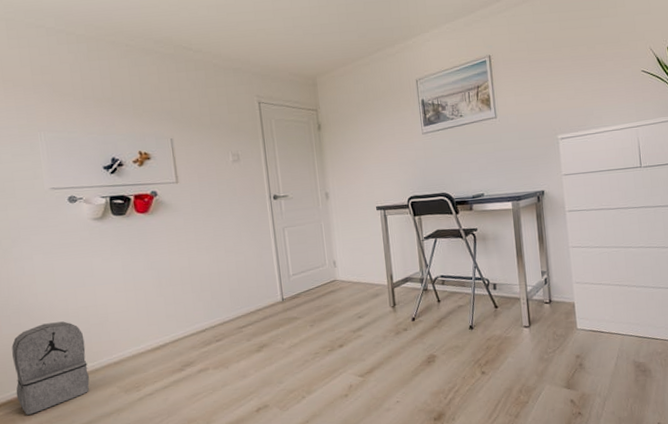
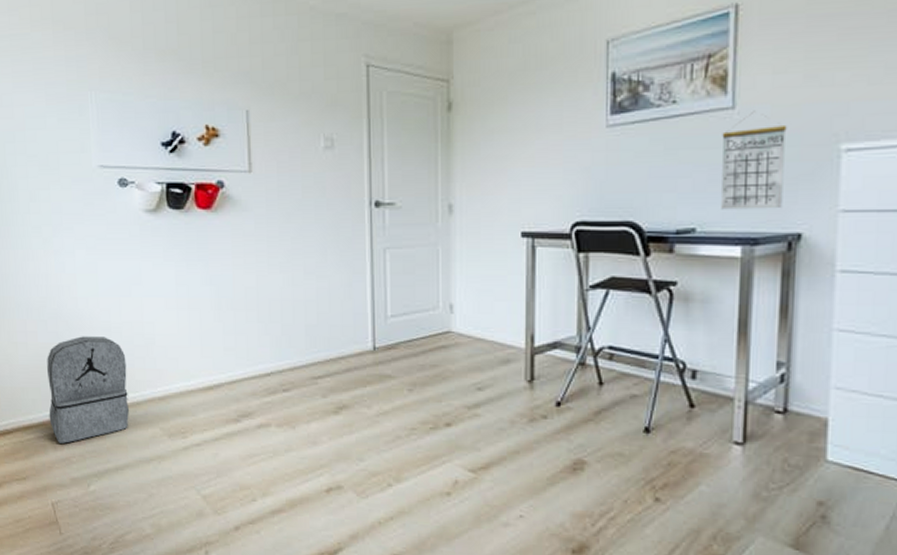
calendar: none [491,118,531,180] -> present [720,110,787,210]

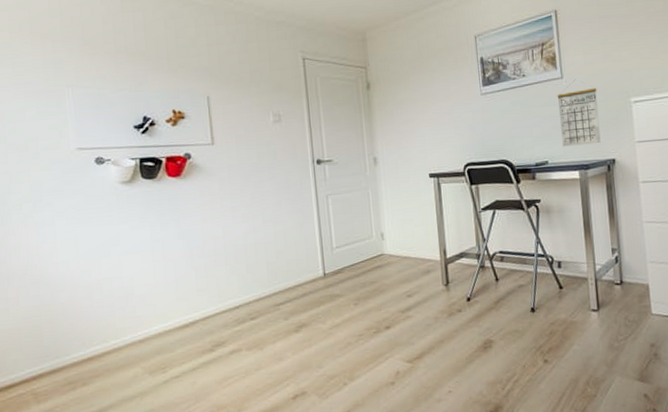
backpack: present [47,336,129,444] -> none [28,294,111,397]

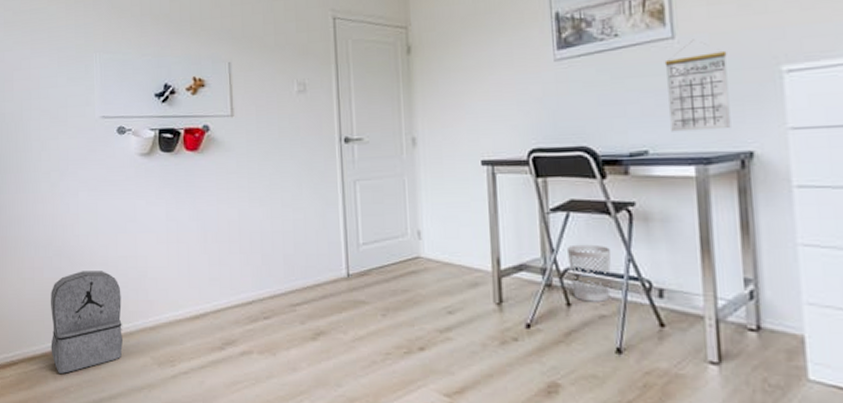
backpack: none [28,294,111,397] -> present [51,271,123,374]
wastebasket: none [495,233,526,276] -> present [568,244,612,302]

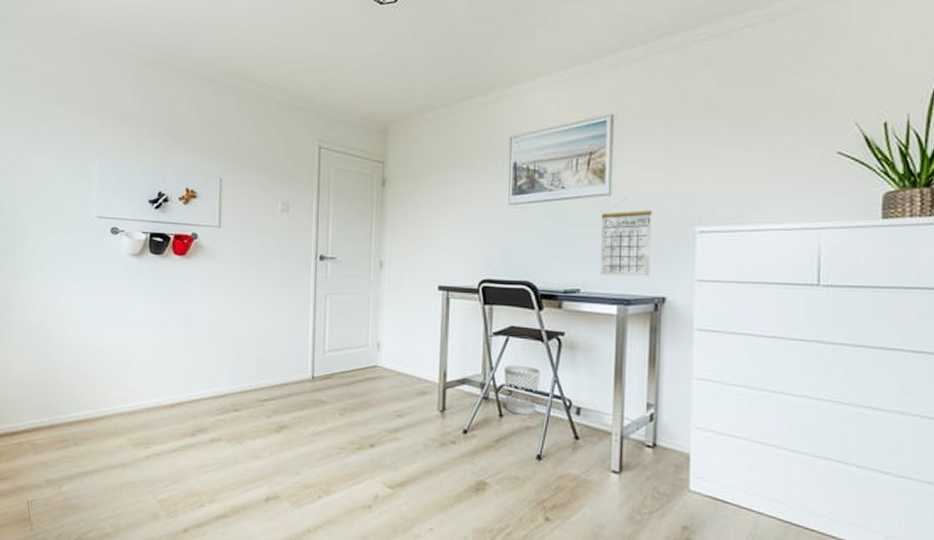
backpack: present [51,271,123,374] -> none [33,356,104,449]

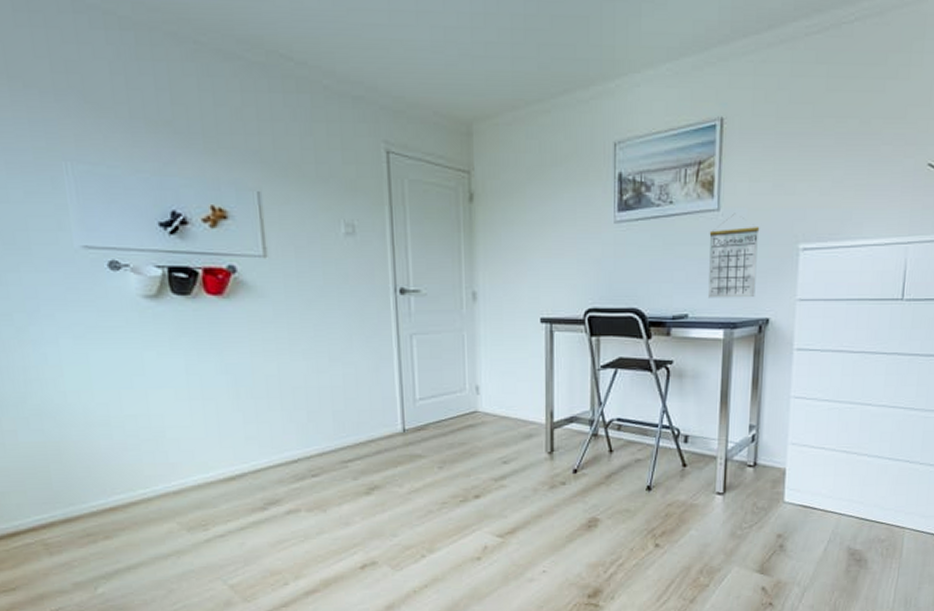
wastebasket: present [504,364,541,415] -> none [613,398,650,448]

